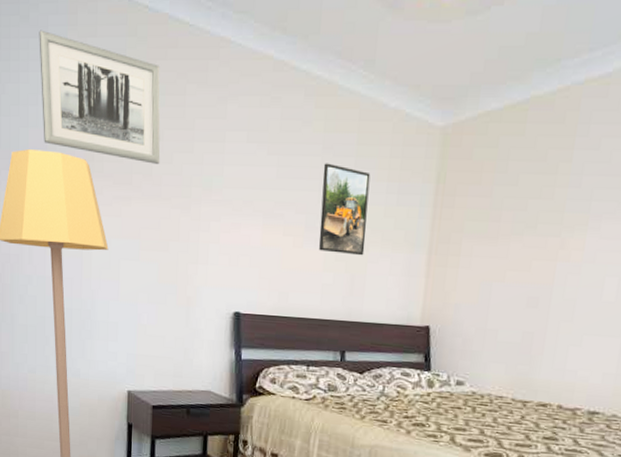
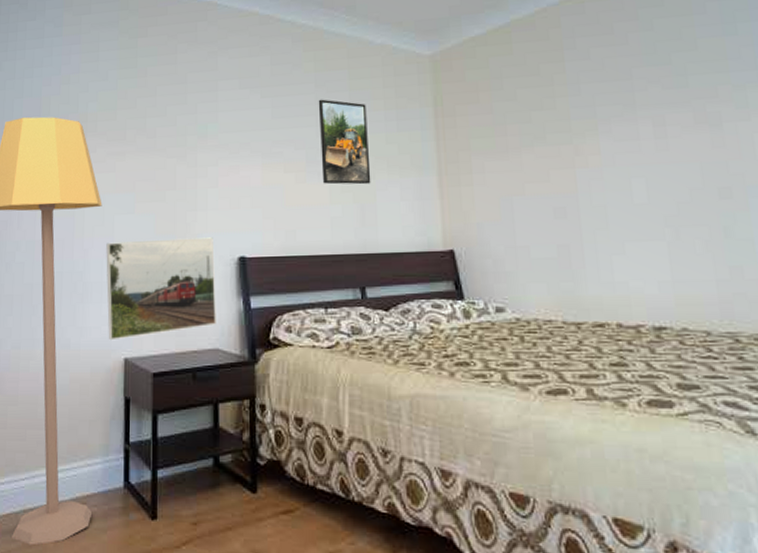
wall art: present [39,30,161,164] -> none [36,13,154,118]
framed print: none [112,286,212,375] -> present [106,237,216,341]

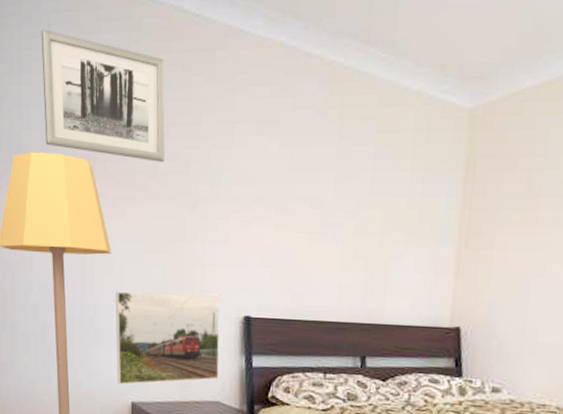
wall art: none [36,13,154,118] -> present [41,29,166,162]
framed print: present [318,99,371,185] -> none [335,153,392,252]

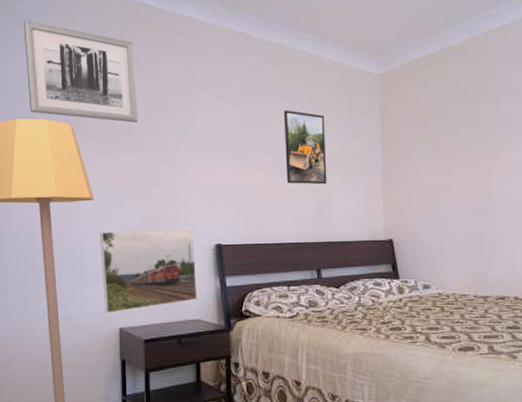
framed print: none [335,153,392,252] -> present [283,110,327,185]

